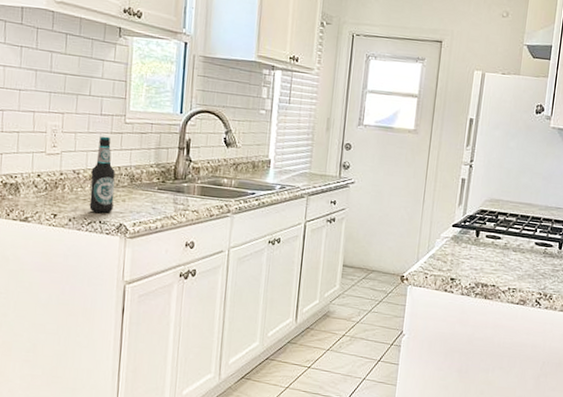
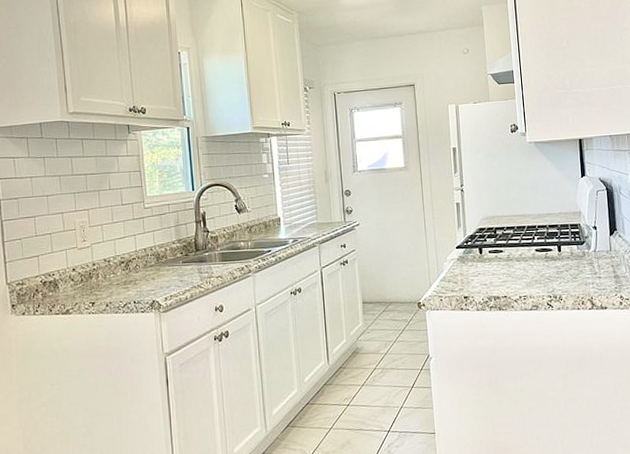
bottle: present [89,136,115,213] -> none [120,223,145,294]

